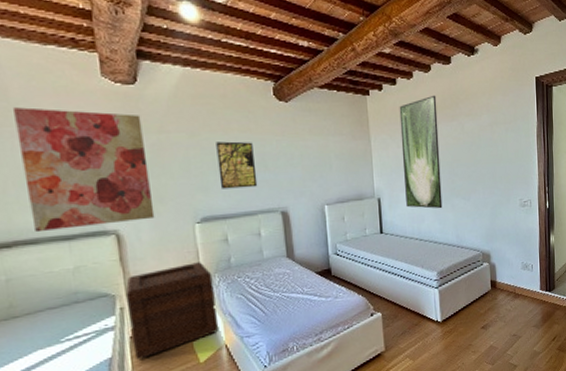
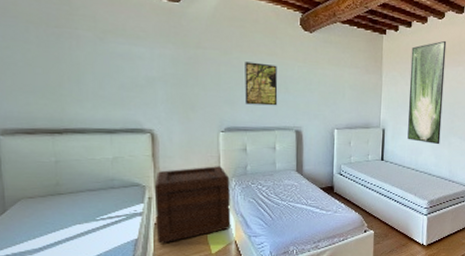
wall art: present [14,107,155,233] -> none [74,12,186,124]

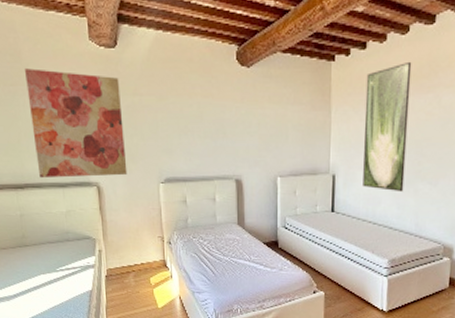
wall art: none [74,12,186,124] -> present [25,68,128,179]
wooden crate: present [154,166,231,244] -> none [103,219,175,296]
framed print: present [244,61,278,106] -> none [181,106,216,153]

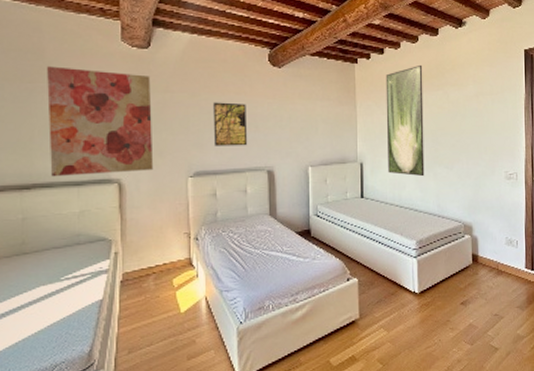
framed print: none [181,106,216,153] -> present [213,102,248,146]

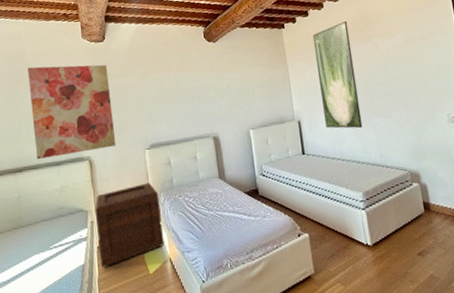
wooden crate: none [121,214,201,304] -> present [95,183,165,268]
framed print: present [213,102,248,146] -> none [160,78,193,120]

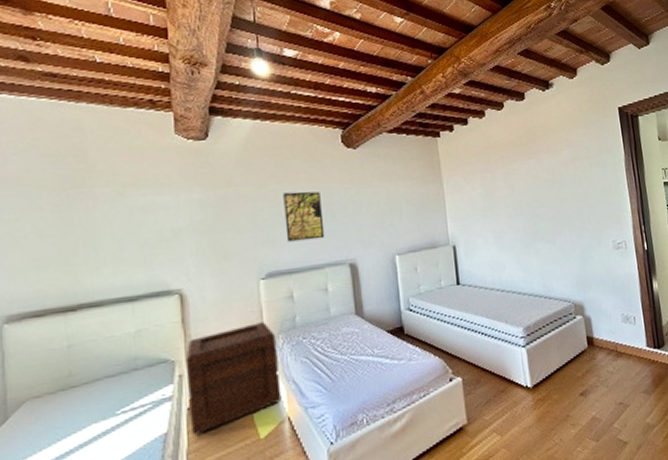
wall art: present [28,64,116,160] -> none [91,168,219,295]
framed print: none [160,78,193,120] -> present [283,191,325,242]
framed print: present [312,20,363,129] -> none [472,132,525,255]

